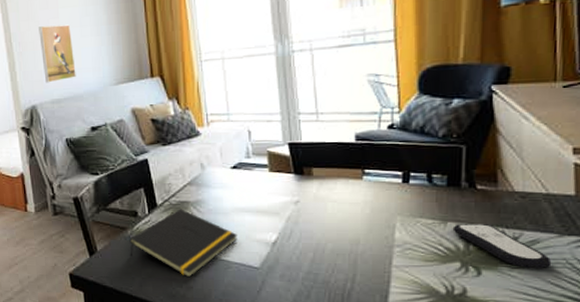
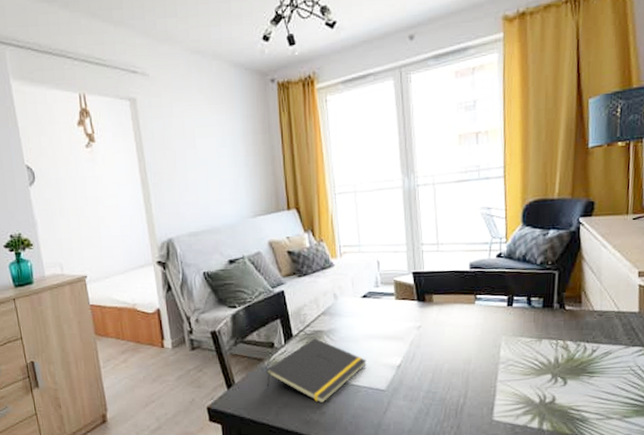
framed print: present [39,24,76,83] -> none [175,155,214,216]
remote control: present [452,224,551,269] -> none [546,340,619,377]

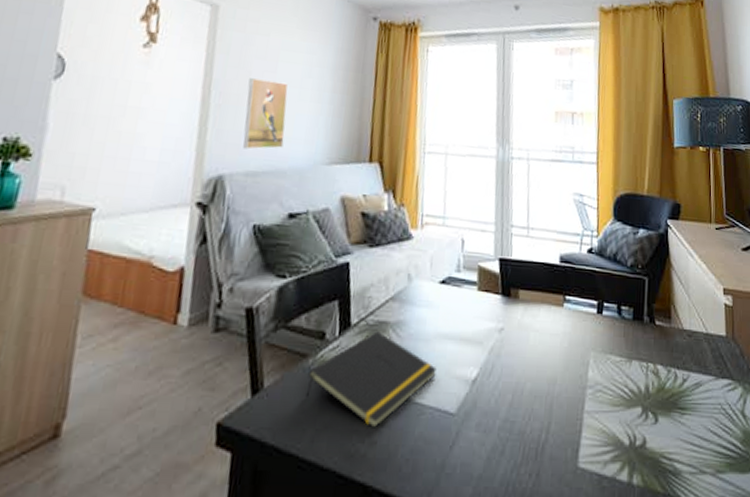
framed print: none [175,155,214,216] -> present [243,78,289,150]

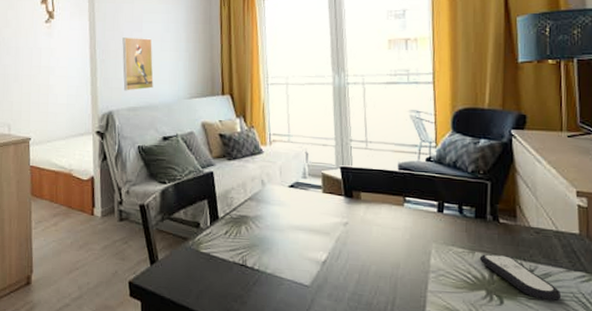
notepad: present [305,331,437,428] -> none [189,223,291,293]
remote control: none [636,363,710,415] -> present [479,254,561,301]

